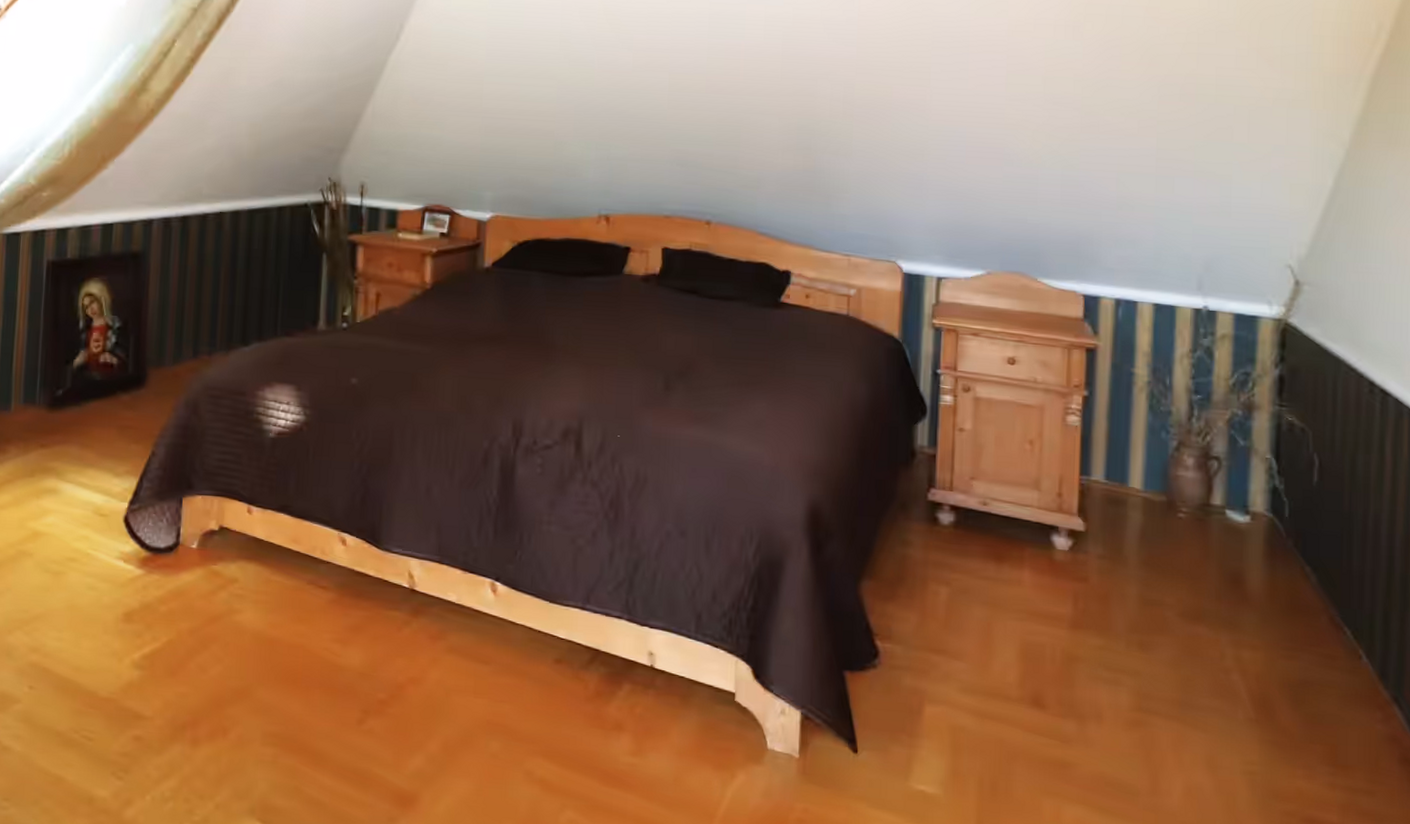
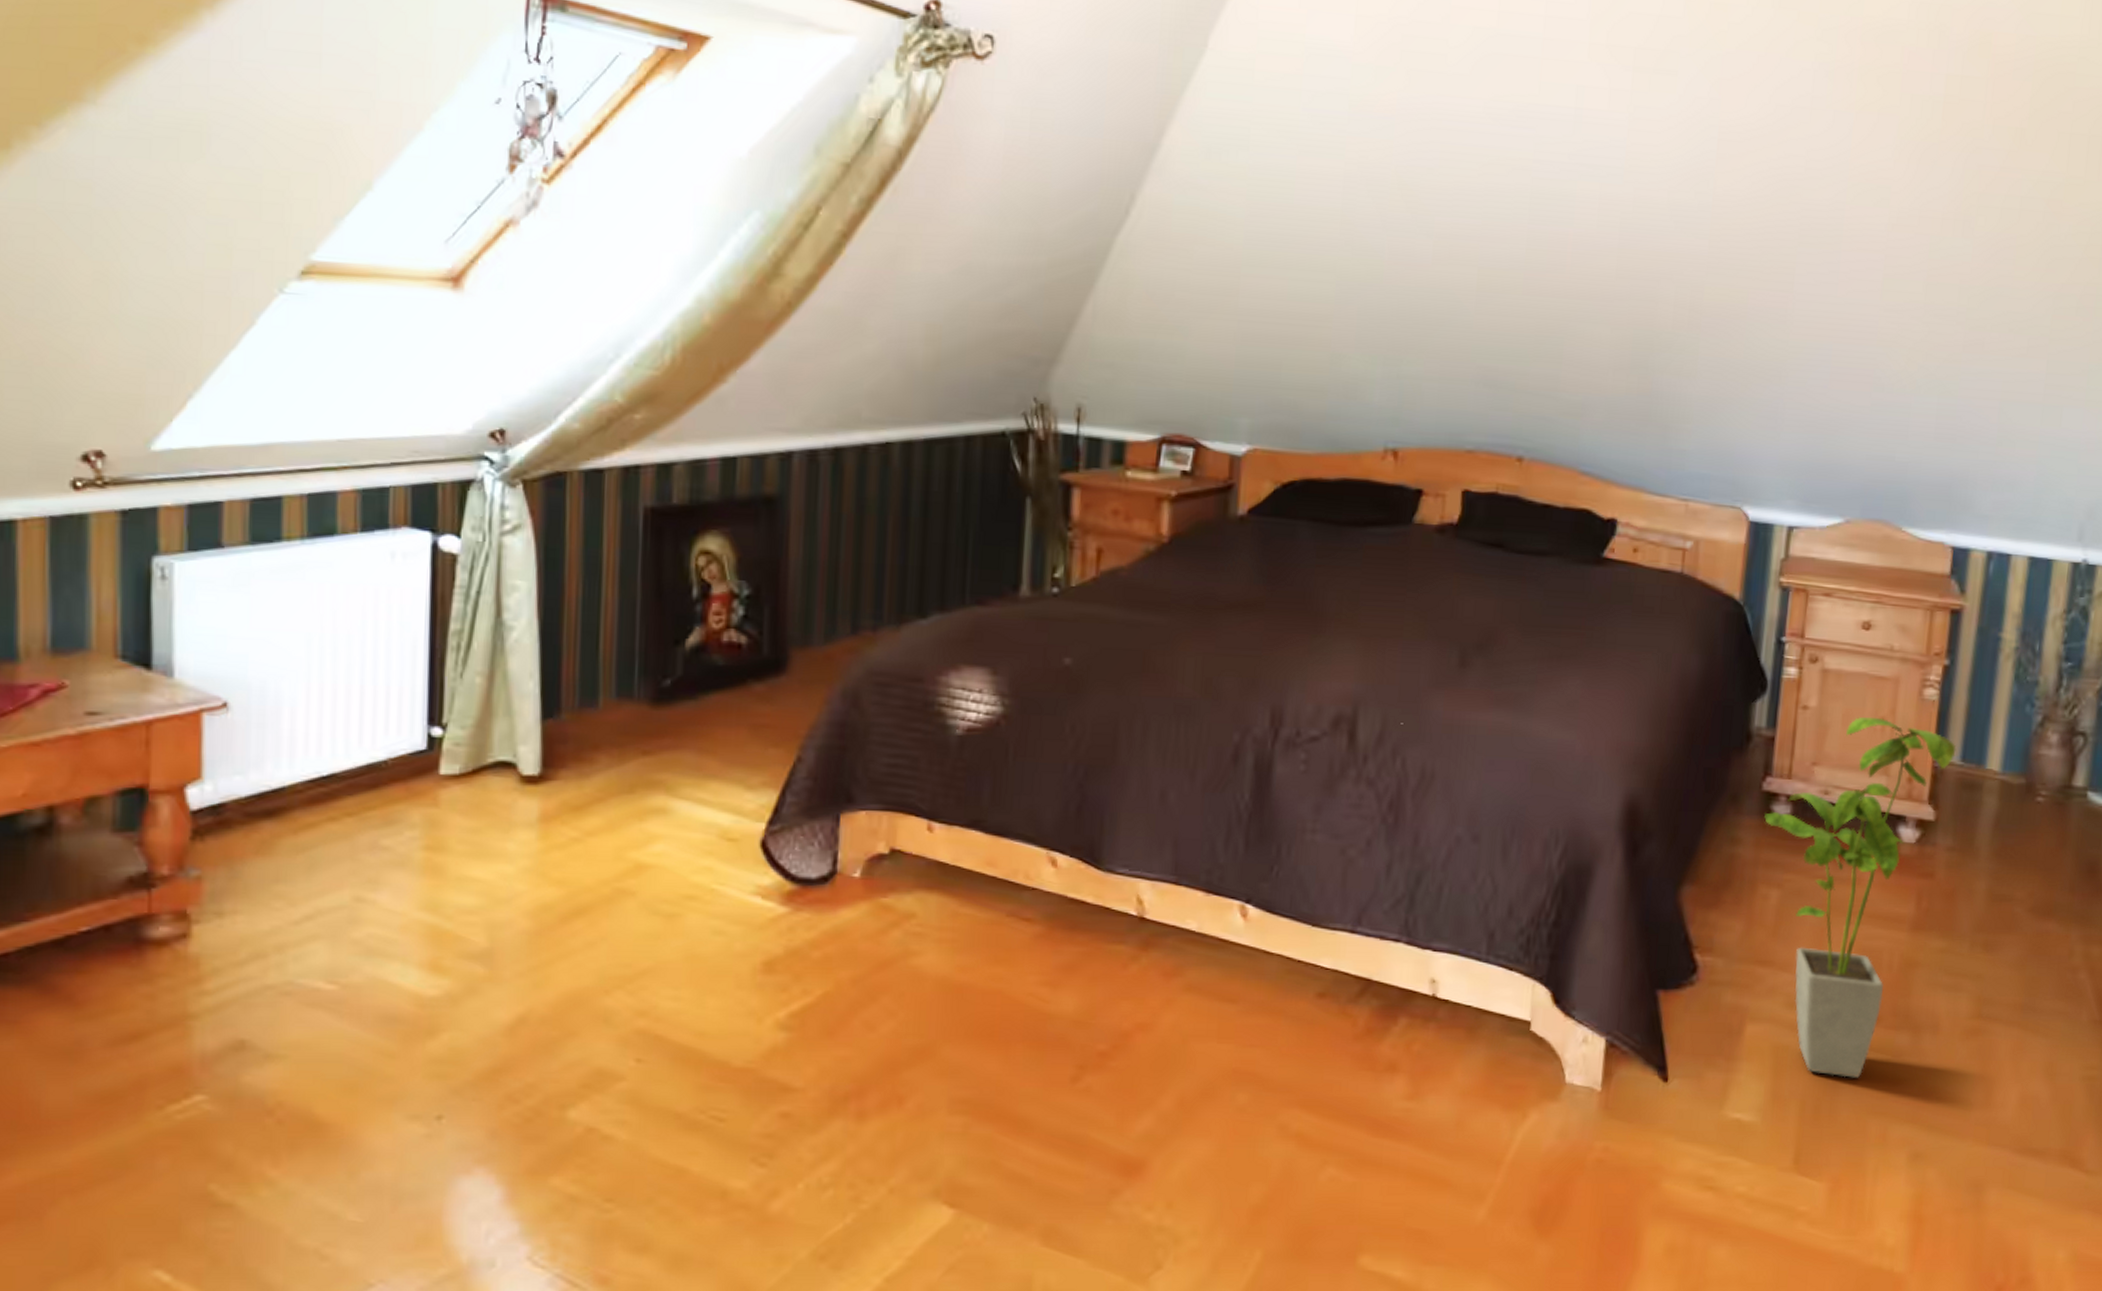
house plant: none [931,439,1100,760] -> present [1764,717,1957,1078]

